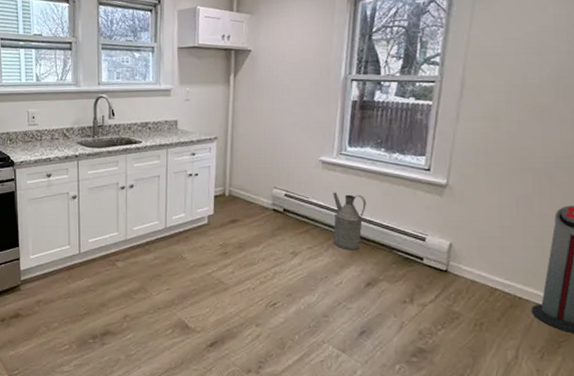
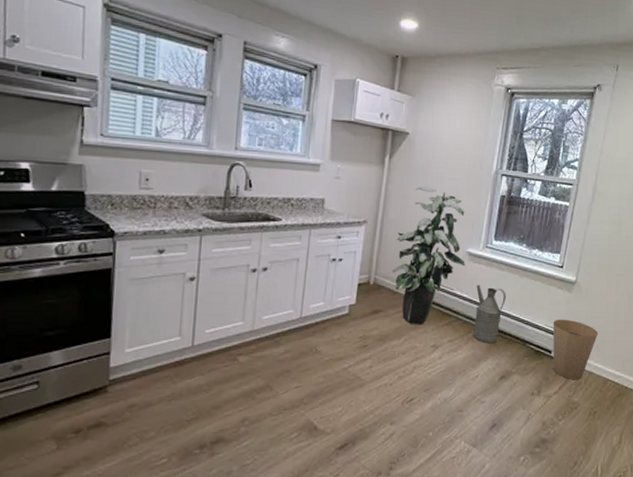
indoor plant: none [245,99,319,233] -> present [391,186,465,325]
trash can: none [422,224,479,289] -> present [552,319,598,380]

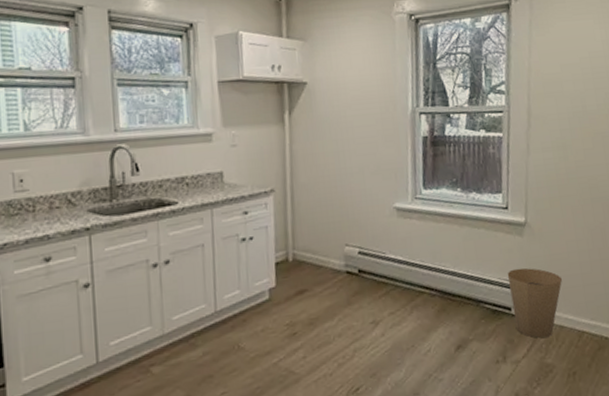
indoor plant: present [391,186,465,325] -> none [311,139,395,301]
watering can: present [473,284,506,344] -> none [411,243,448,310]

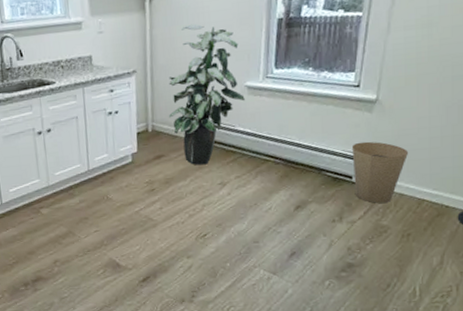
indoor plant: none [311,139,395,301] -> present [168,24,245,165]

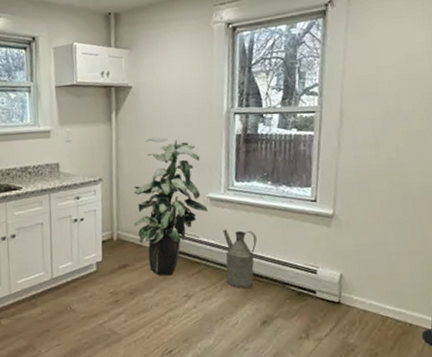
watering can: none [260,117,294,176] -> present [223,229,257,289]
trash can: present [351,141,408,204] -> none [313,255,368,321]

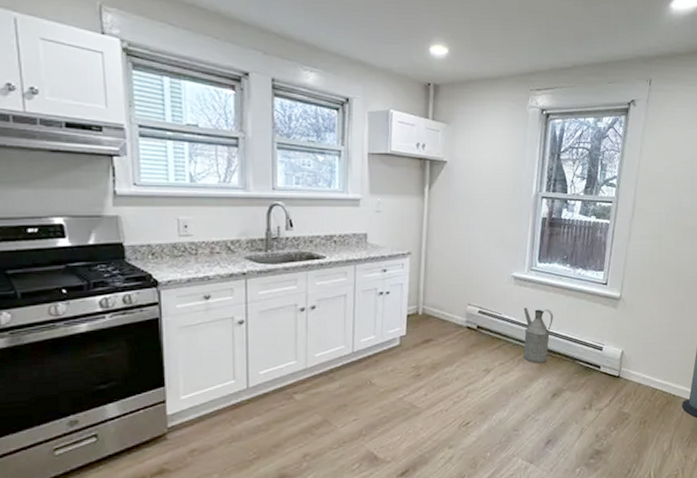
indoor plant: present [133,136,208,276] -> none [439,213,511,351]

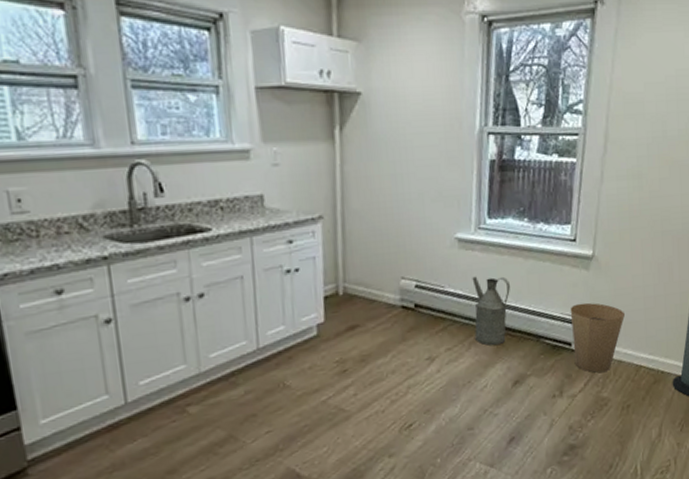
trash can: none [600,334,644,393] -> present [570,302,625,373]

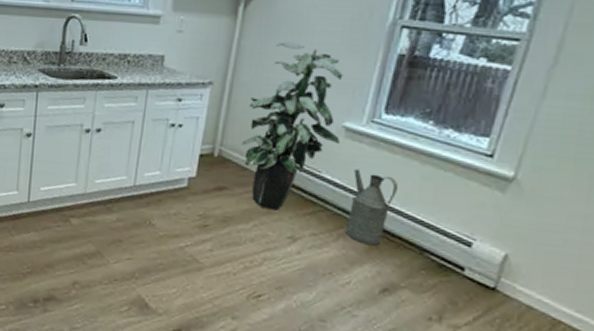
indoor plant: none [364,160,455,336] -> present [241,41,343,211]
trash can: present [570,302,625,373] -> none [465,226,547,314]

